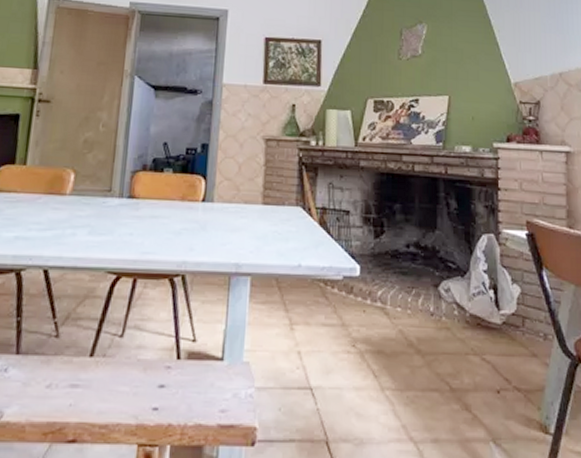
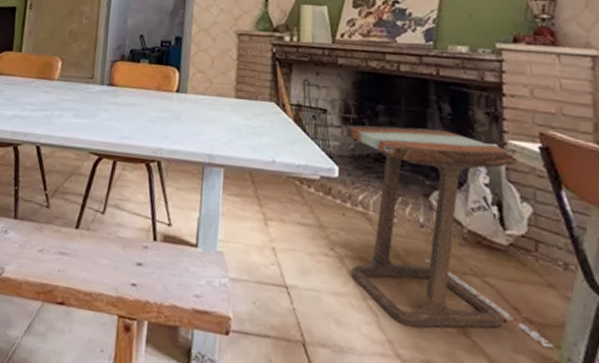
side table: none [367,223,534,410] -> present [346,124,552,347]

